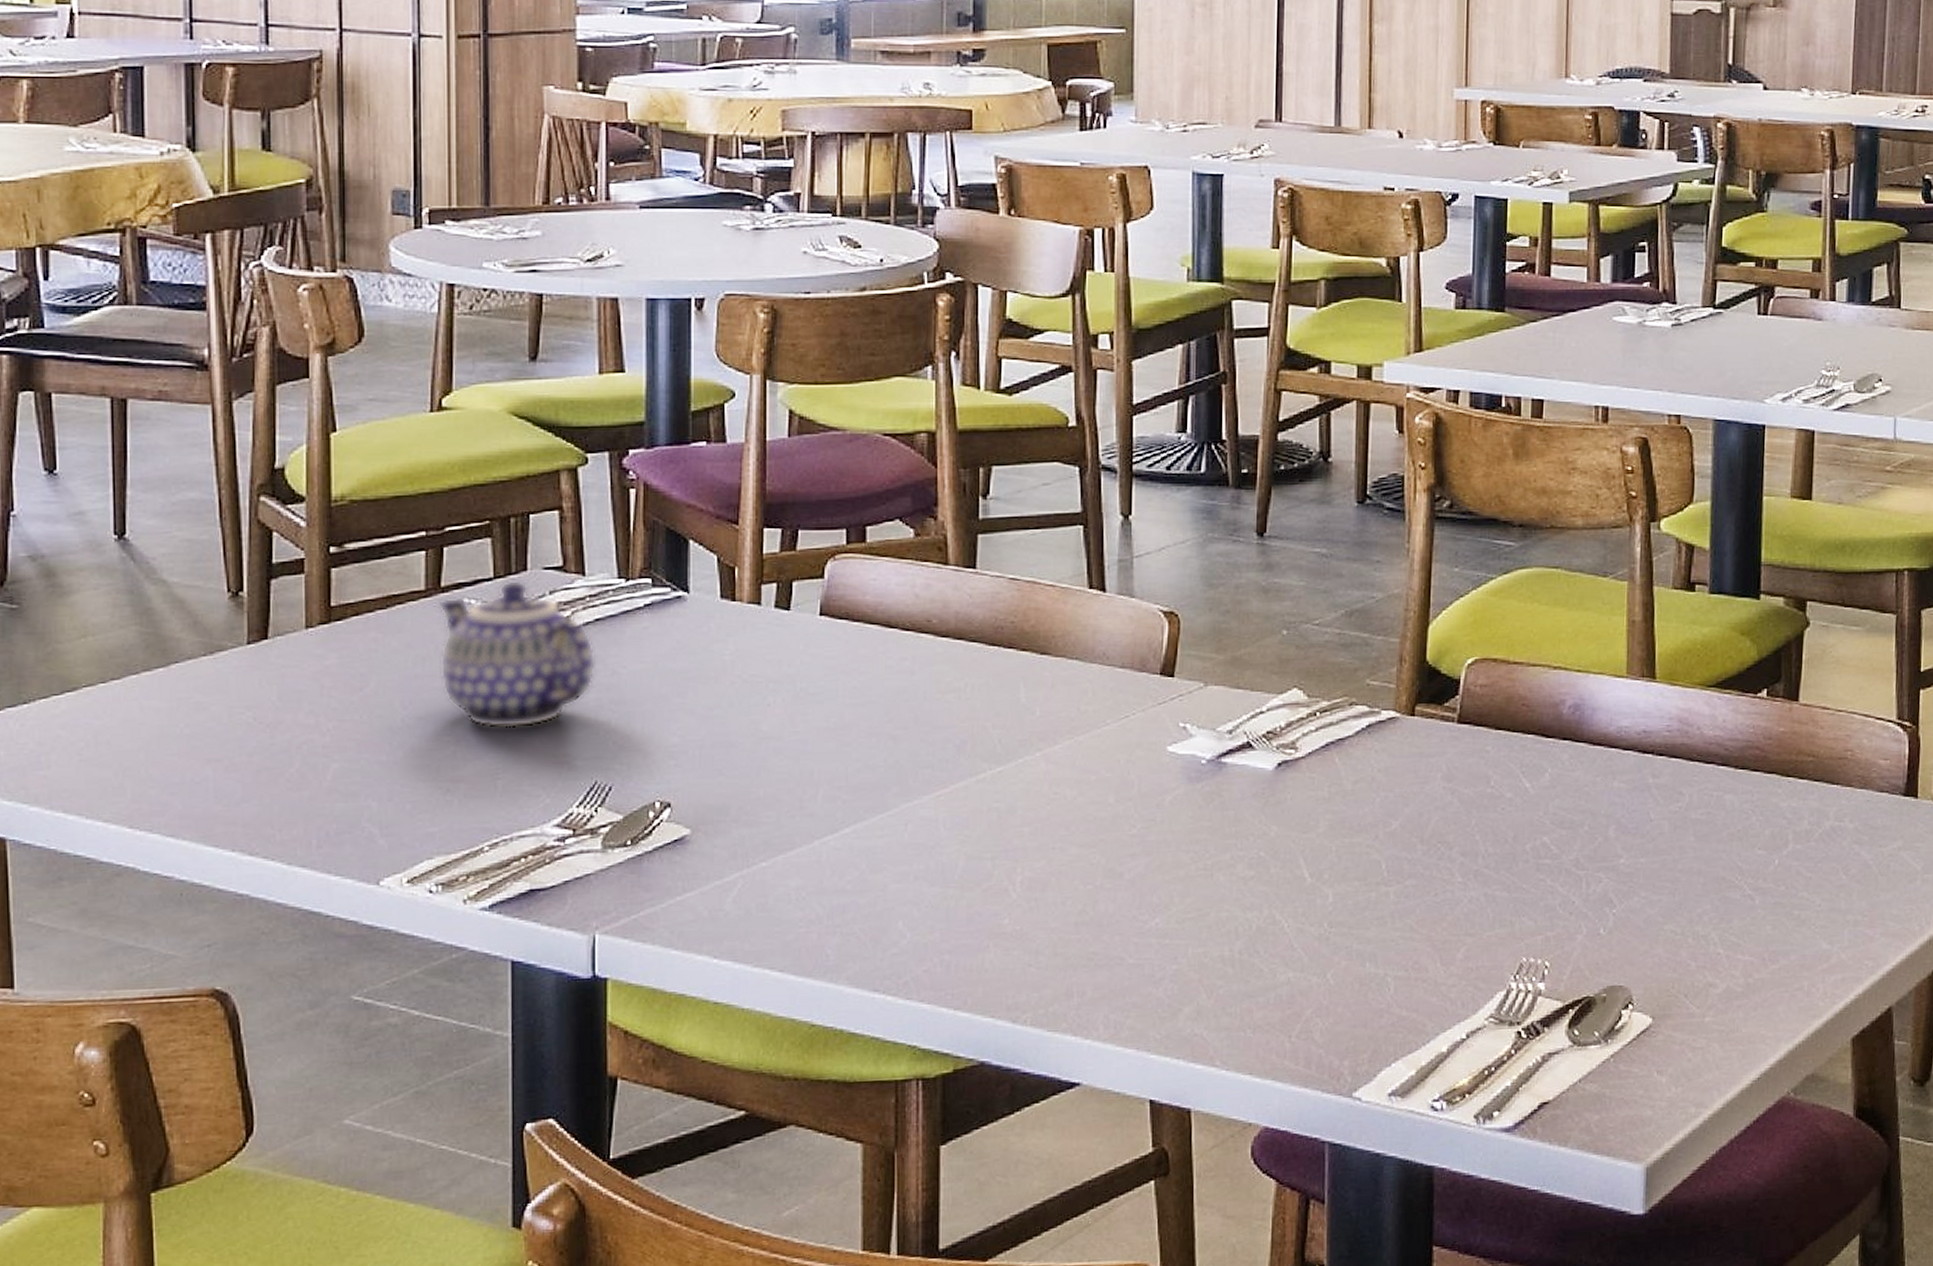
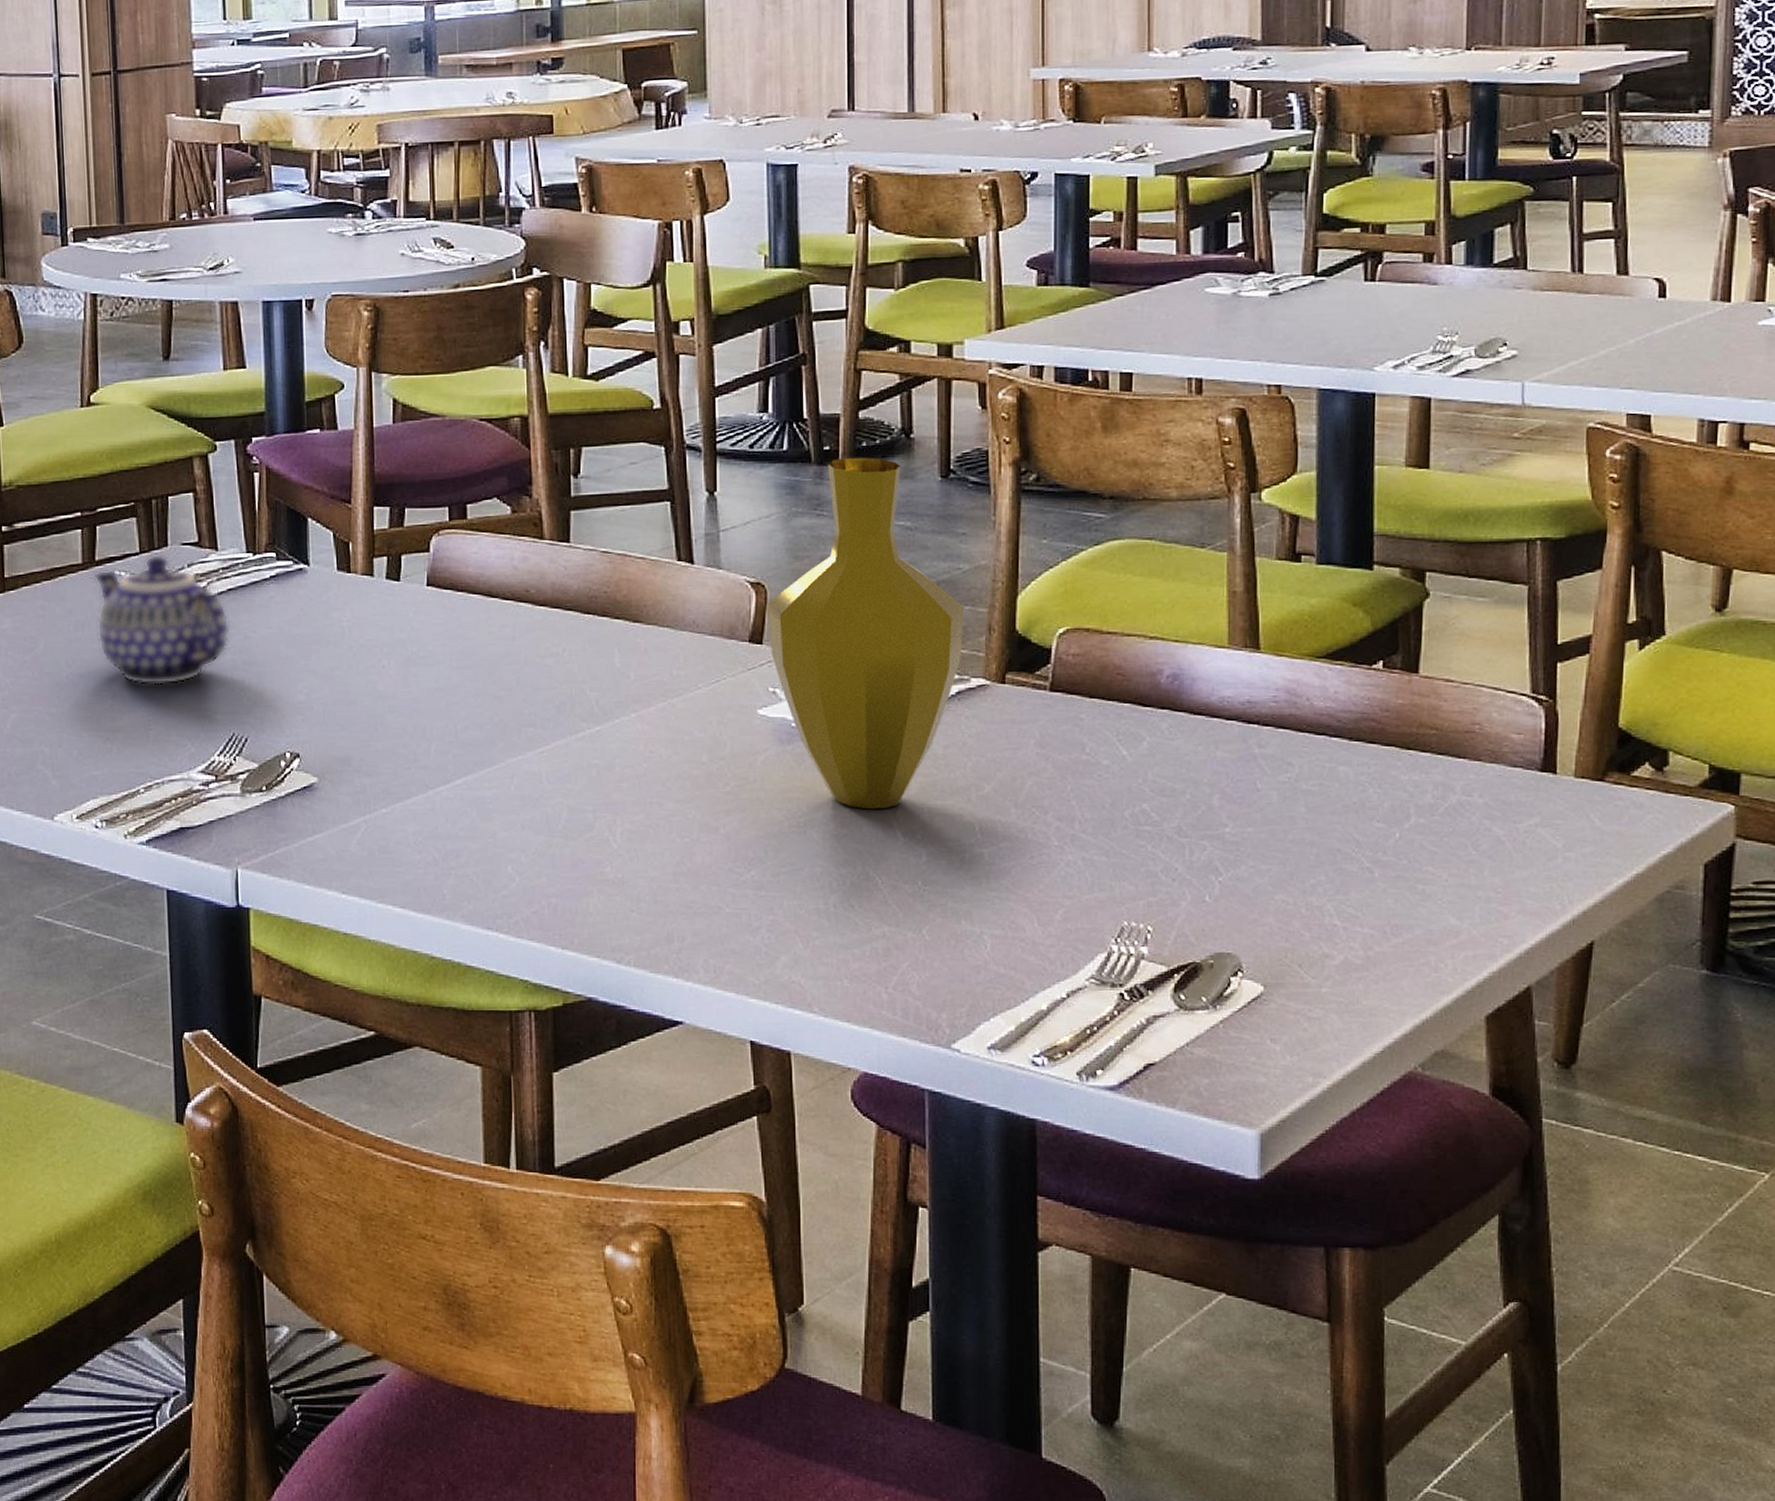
vase: none [1180,481,1376,850] -> present [768,457,964,810]

